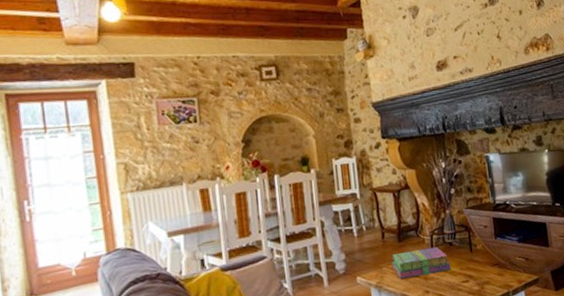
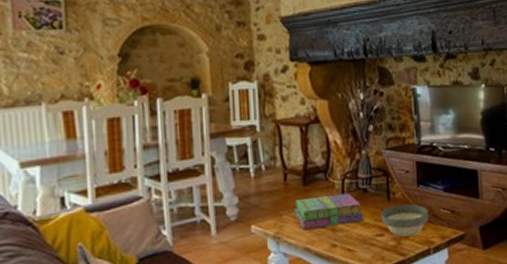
bowl: none [465,254,507,282] -> present [381,204,429,237]

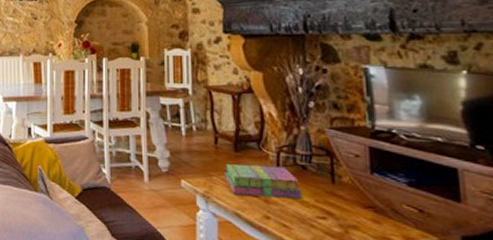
bowl: present [381,204,429,237] -> none [323,189,387,228]

